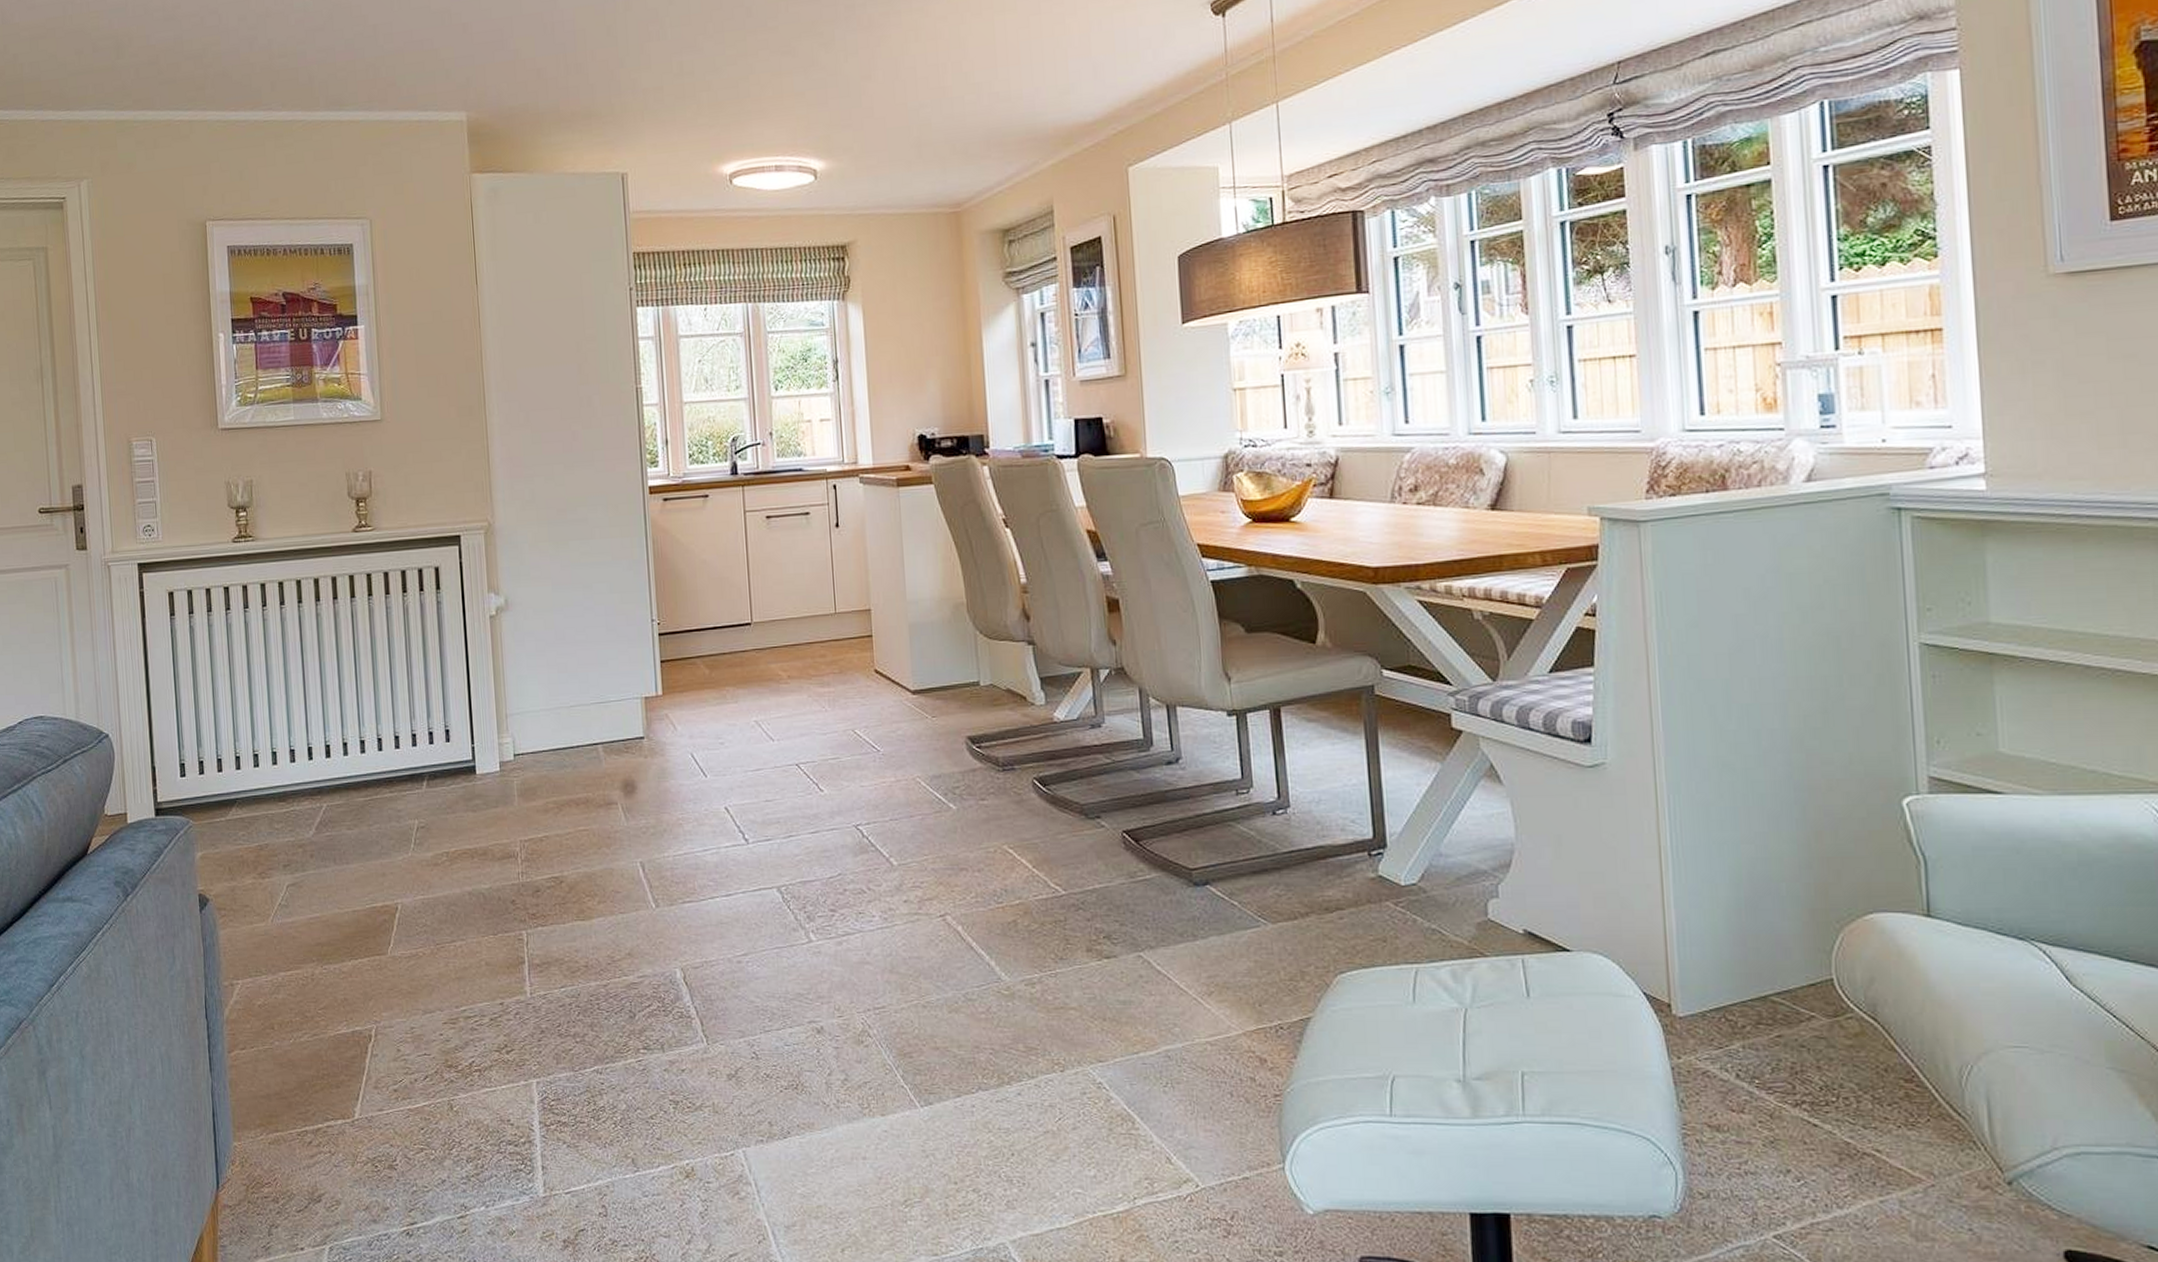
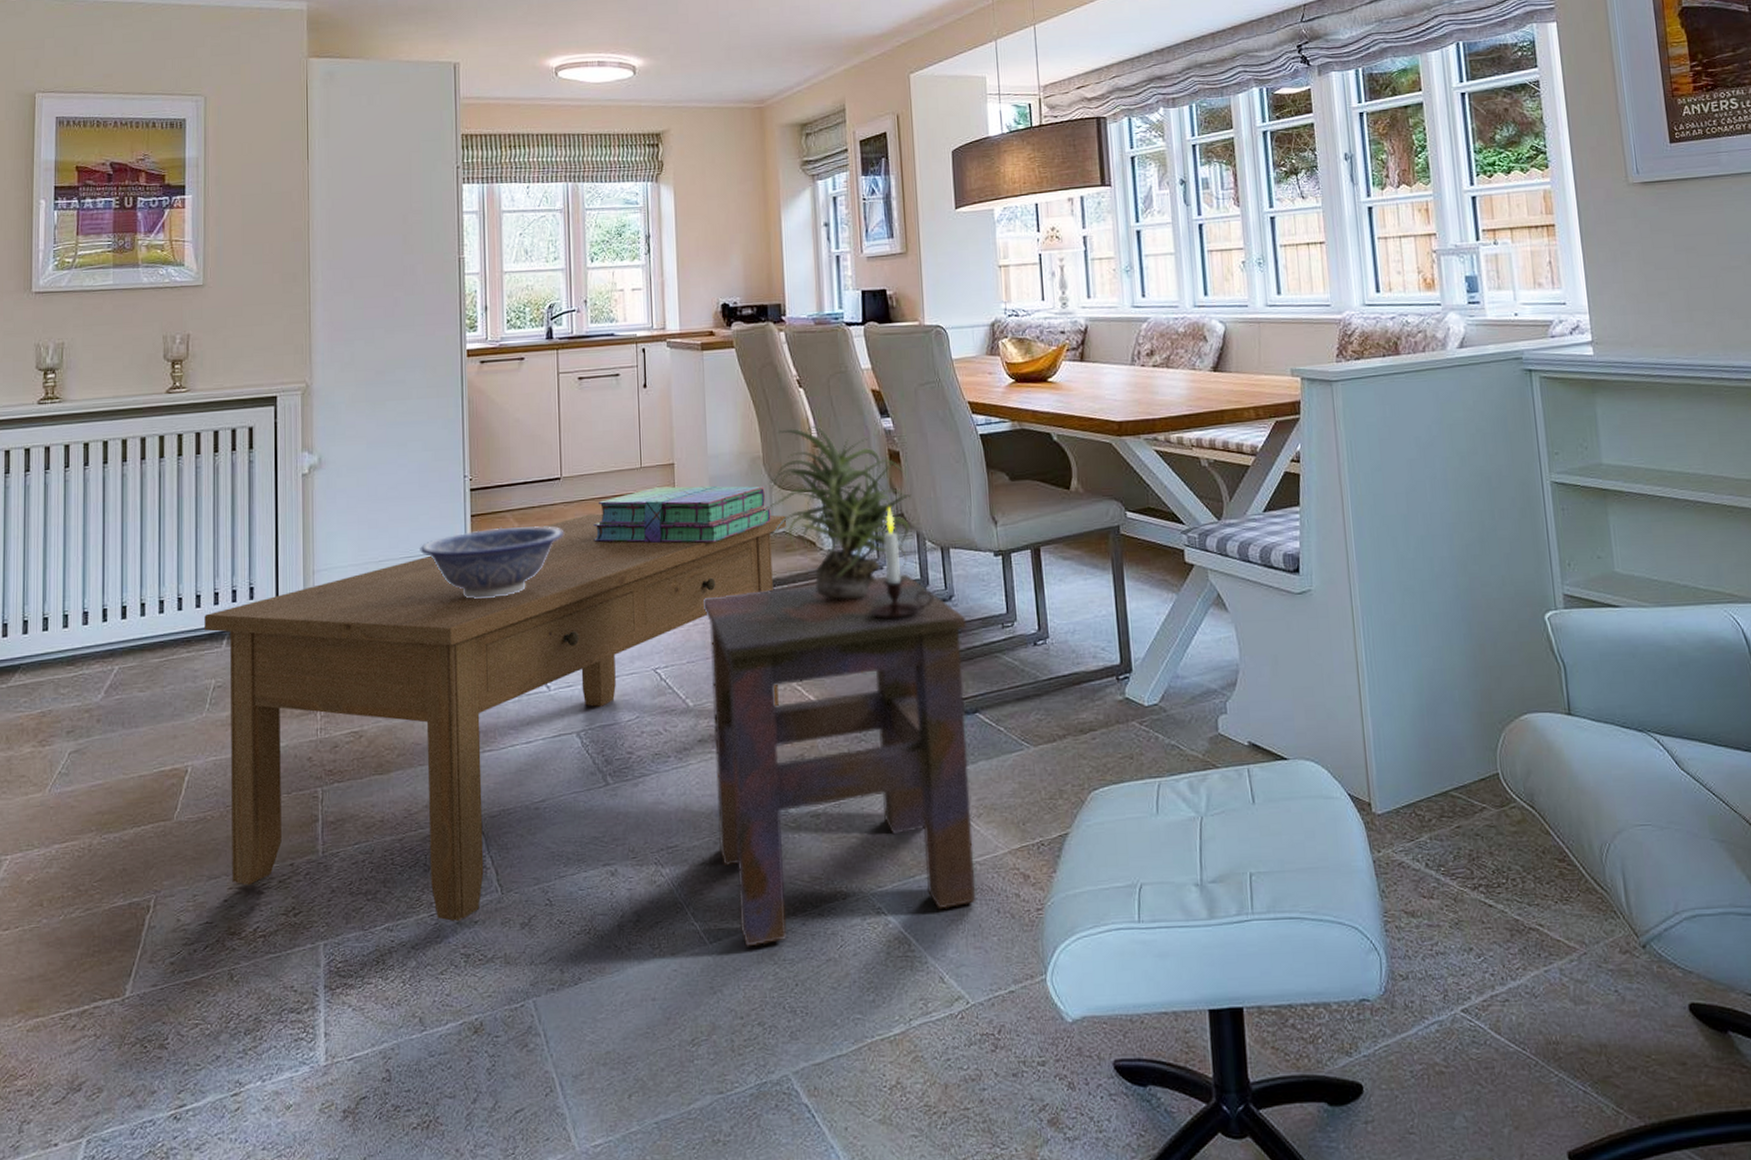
coffee table: none [404,661,993,1069] -> present [204,513,786,922]
decorative bowl: none [610,673,756,747] -> present [420,526,564,599]
stack of books: none [787,633,977,695] -> present [593,485,771,544]
side table: none [906,734,1207,1113] -> present [704,575,977,947]
potted plant: none [964,570,1133,759] -> present [759,426,912,600]
candle: none [1087,659,1157,782] -> present [870,506,932,620]

